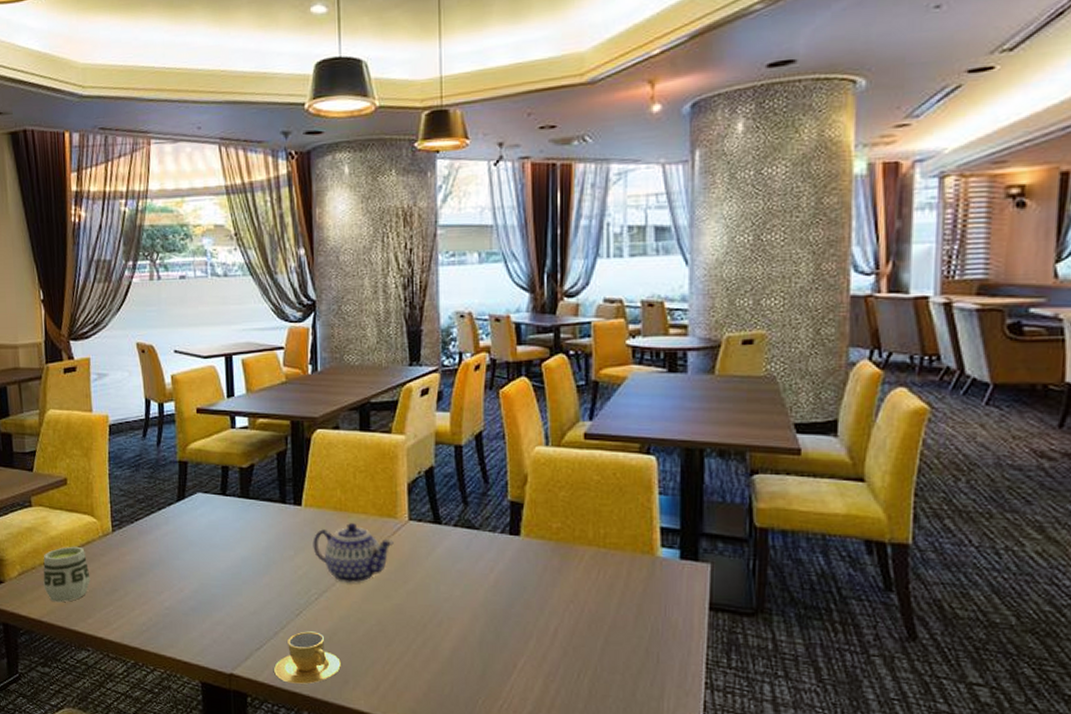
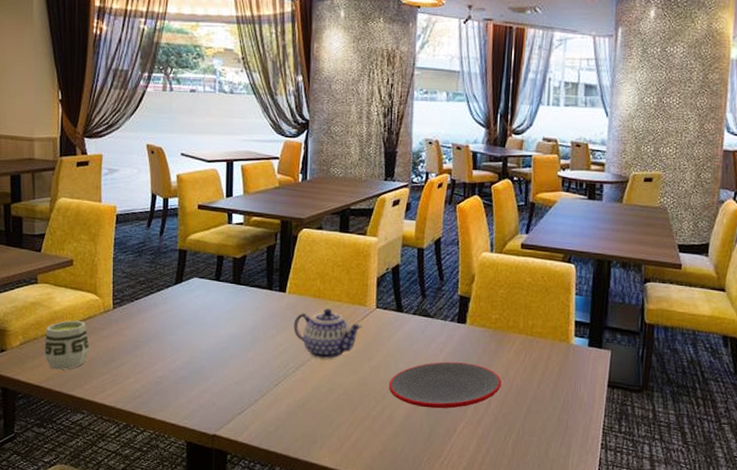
cup: present [274,631,341,684] -> none [253,399,311,444]
plate: none [429,582,570,641] -> present [388,361,502,409]

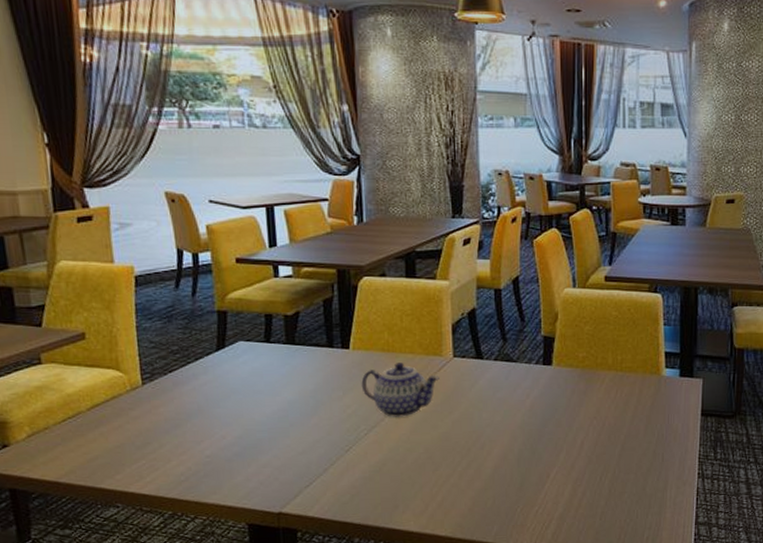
cup: present [44,320,90,370] -> none [58,402,118,462]
plate: present [388,361,502,409] -> none [473,406,593,457]

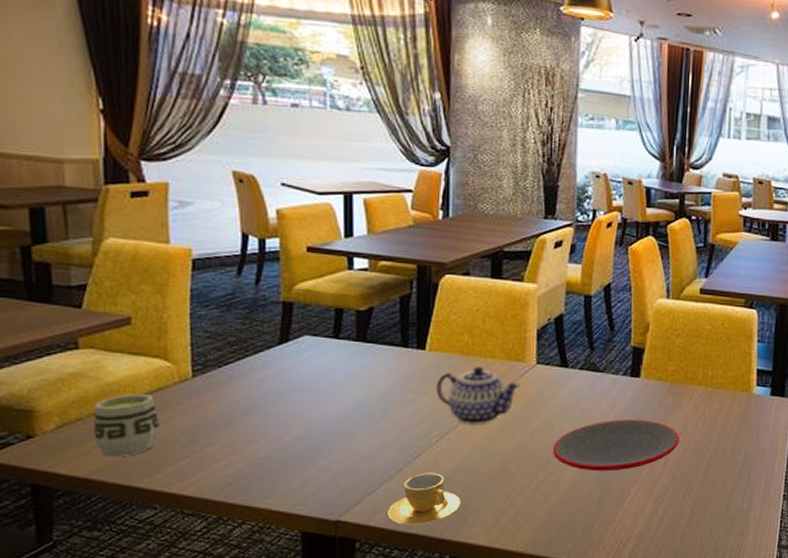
cup: none [58,402,118,462] -> present [93,393,161,457]
cup: none [324,464,391,514] -> present [388,473,461,525]
plate: none [473,406,593,457] -> present [552,419,680,471]

